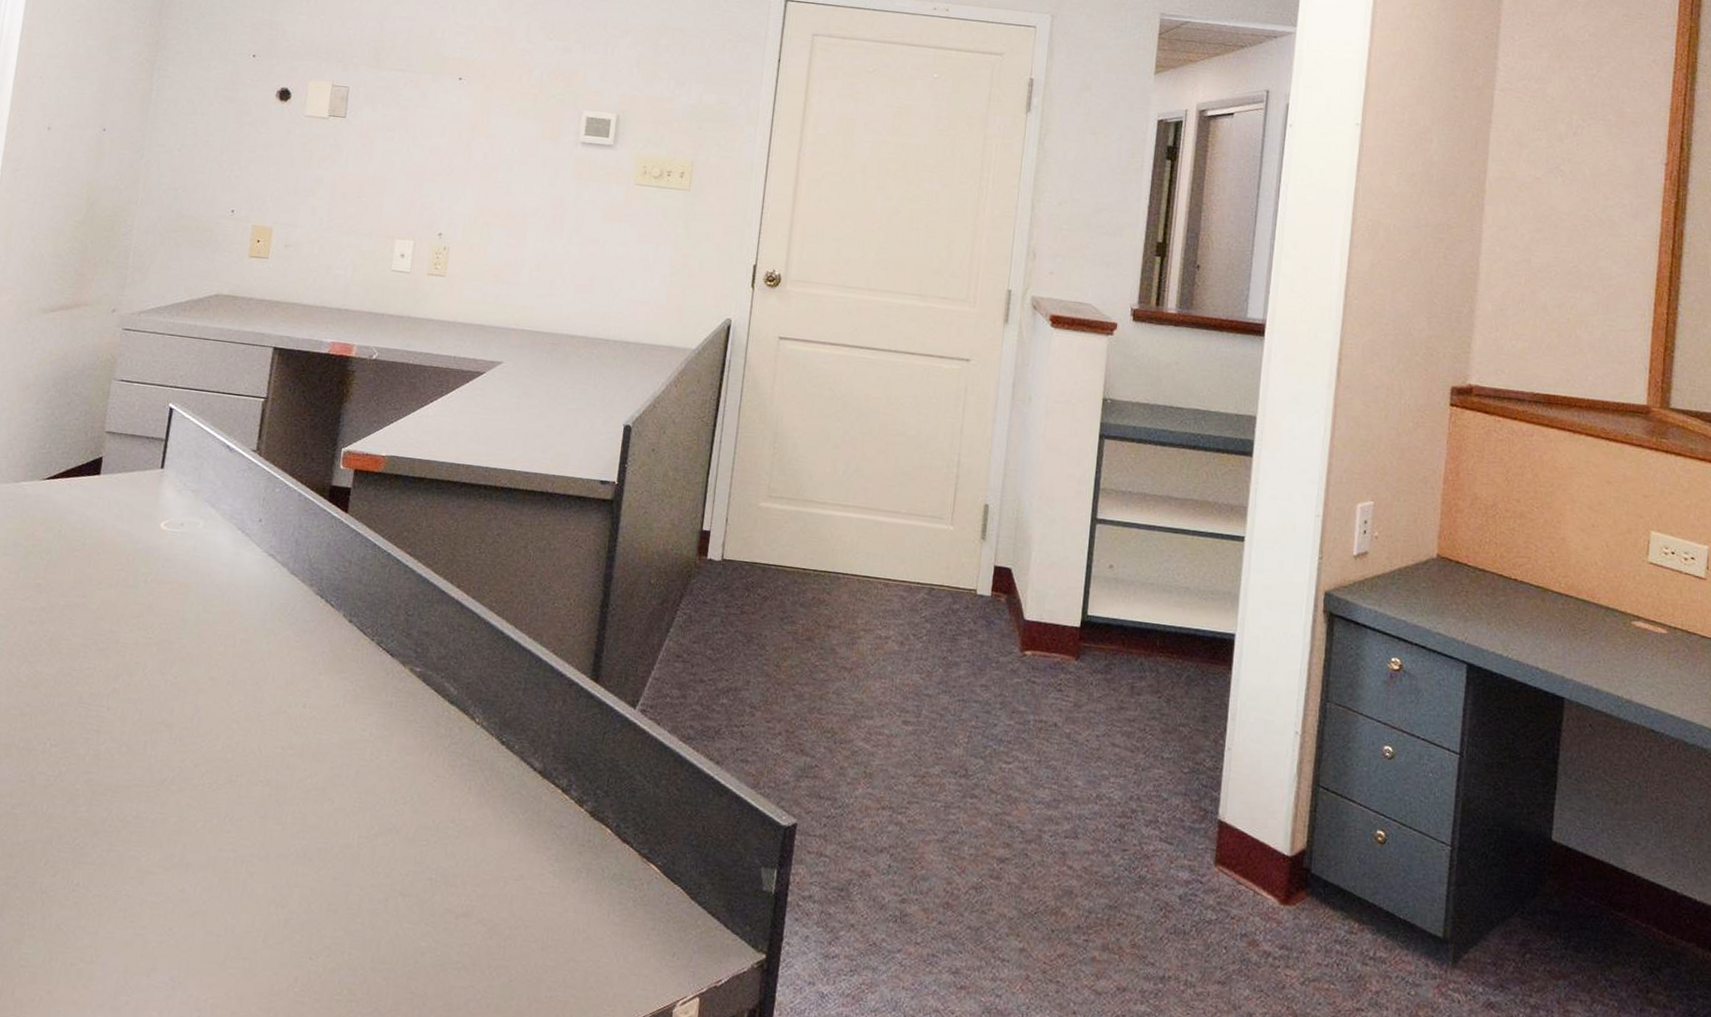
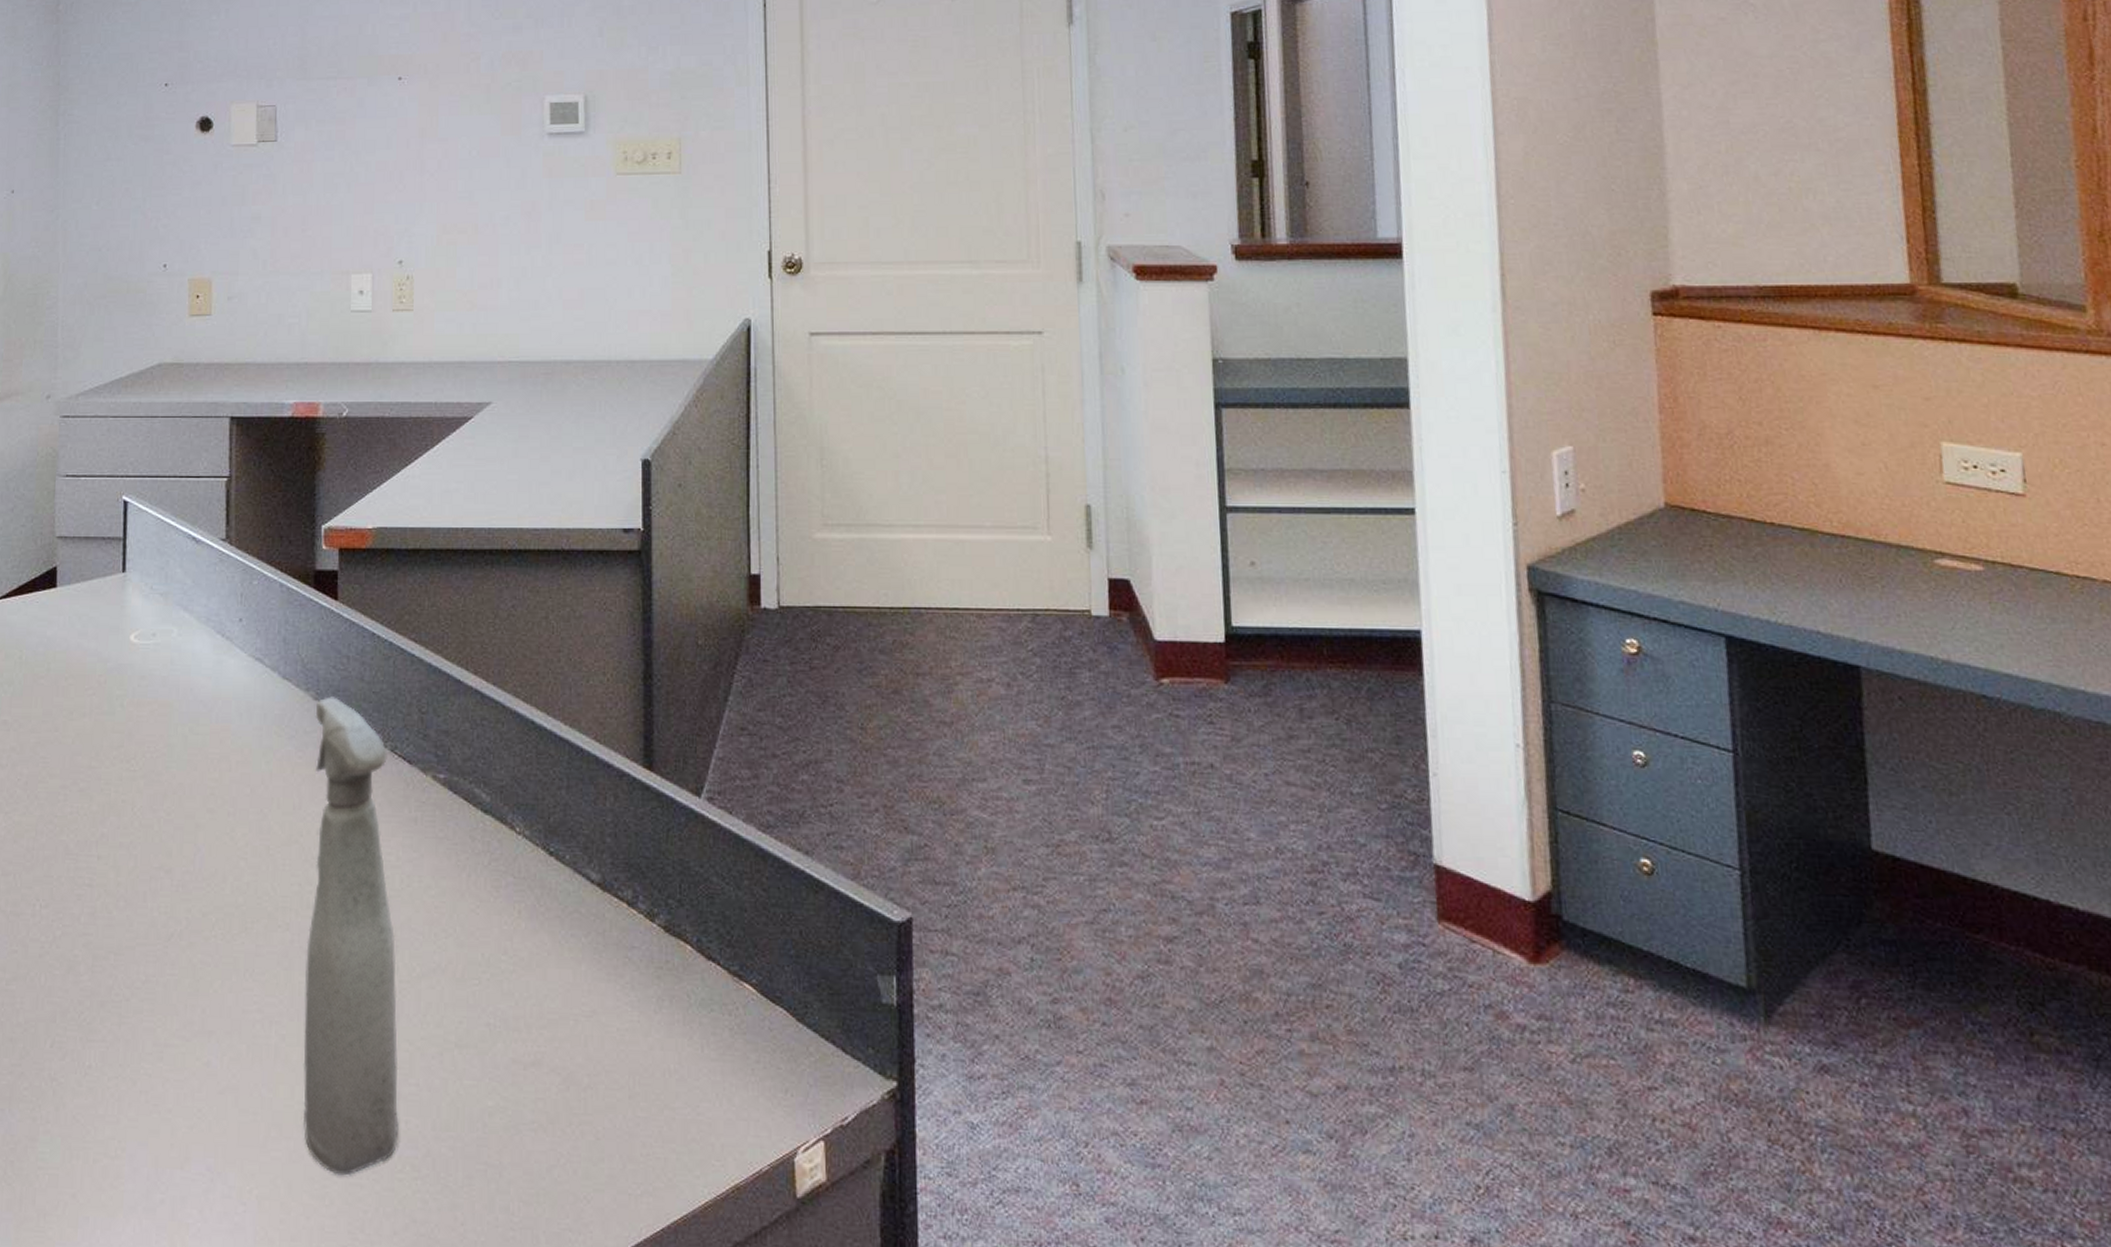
spray bottle: none [259,593,374,994] -> present [303,696,399,1176]

